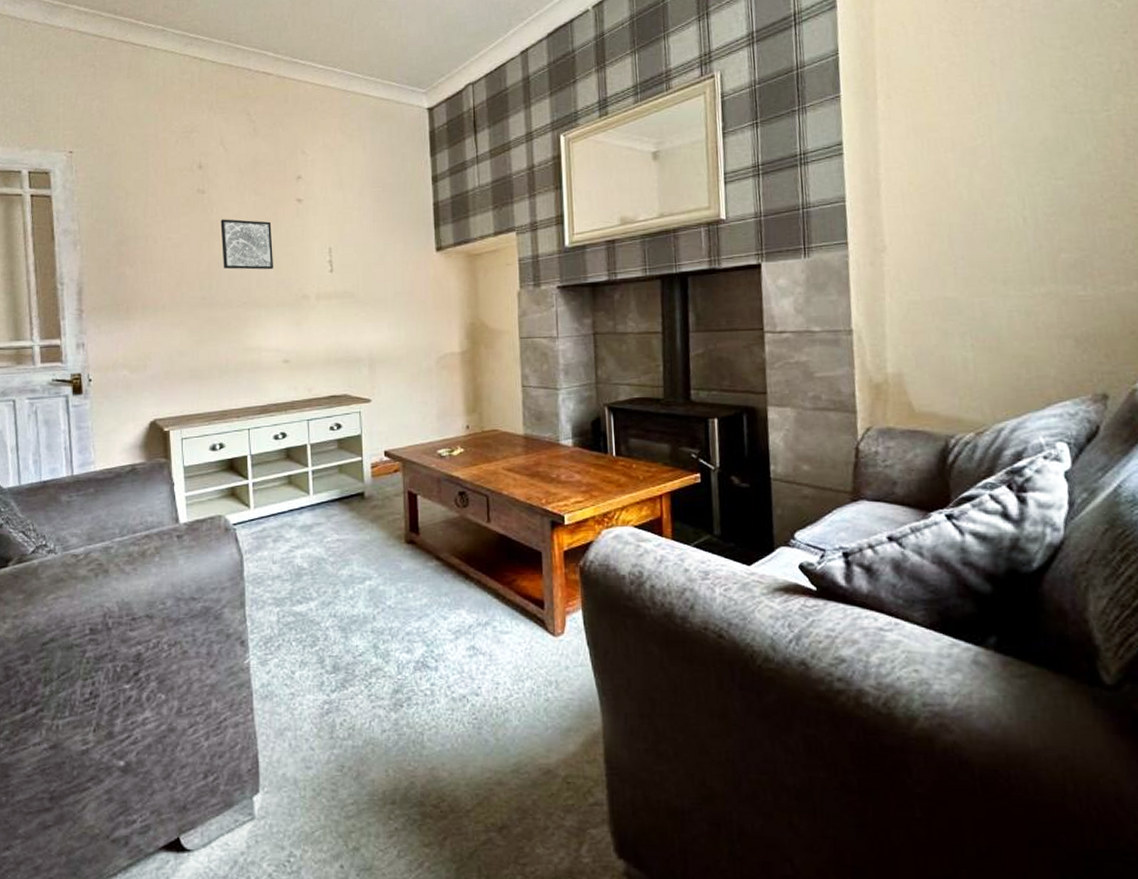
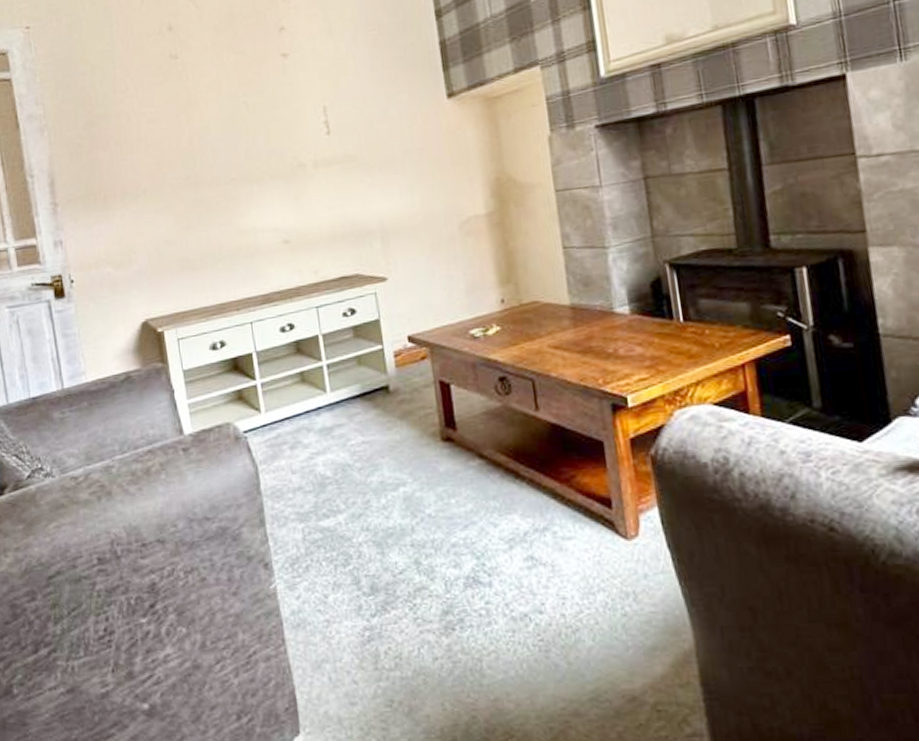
wall art: present [220,219,274,270] -> none [198,83,263,142]

